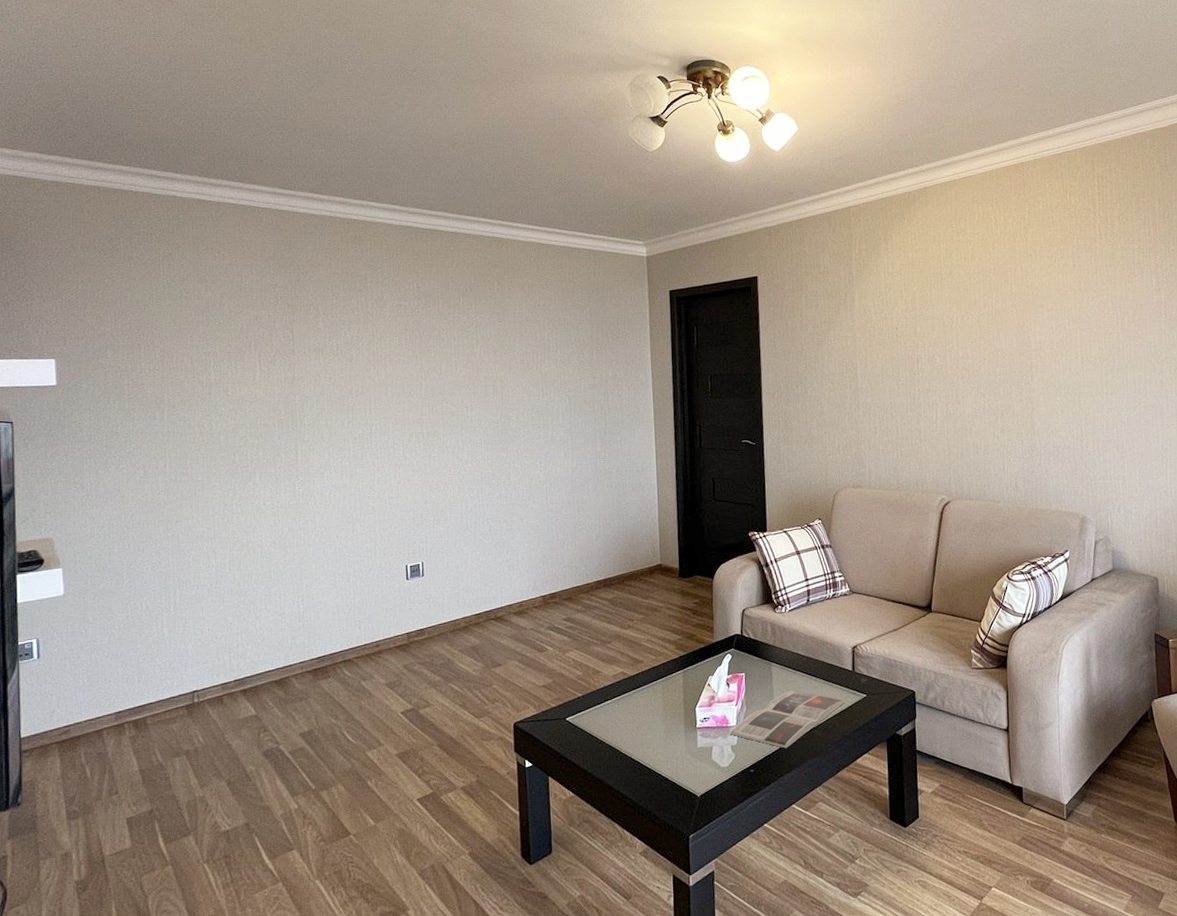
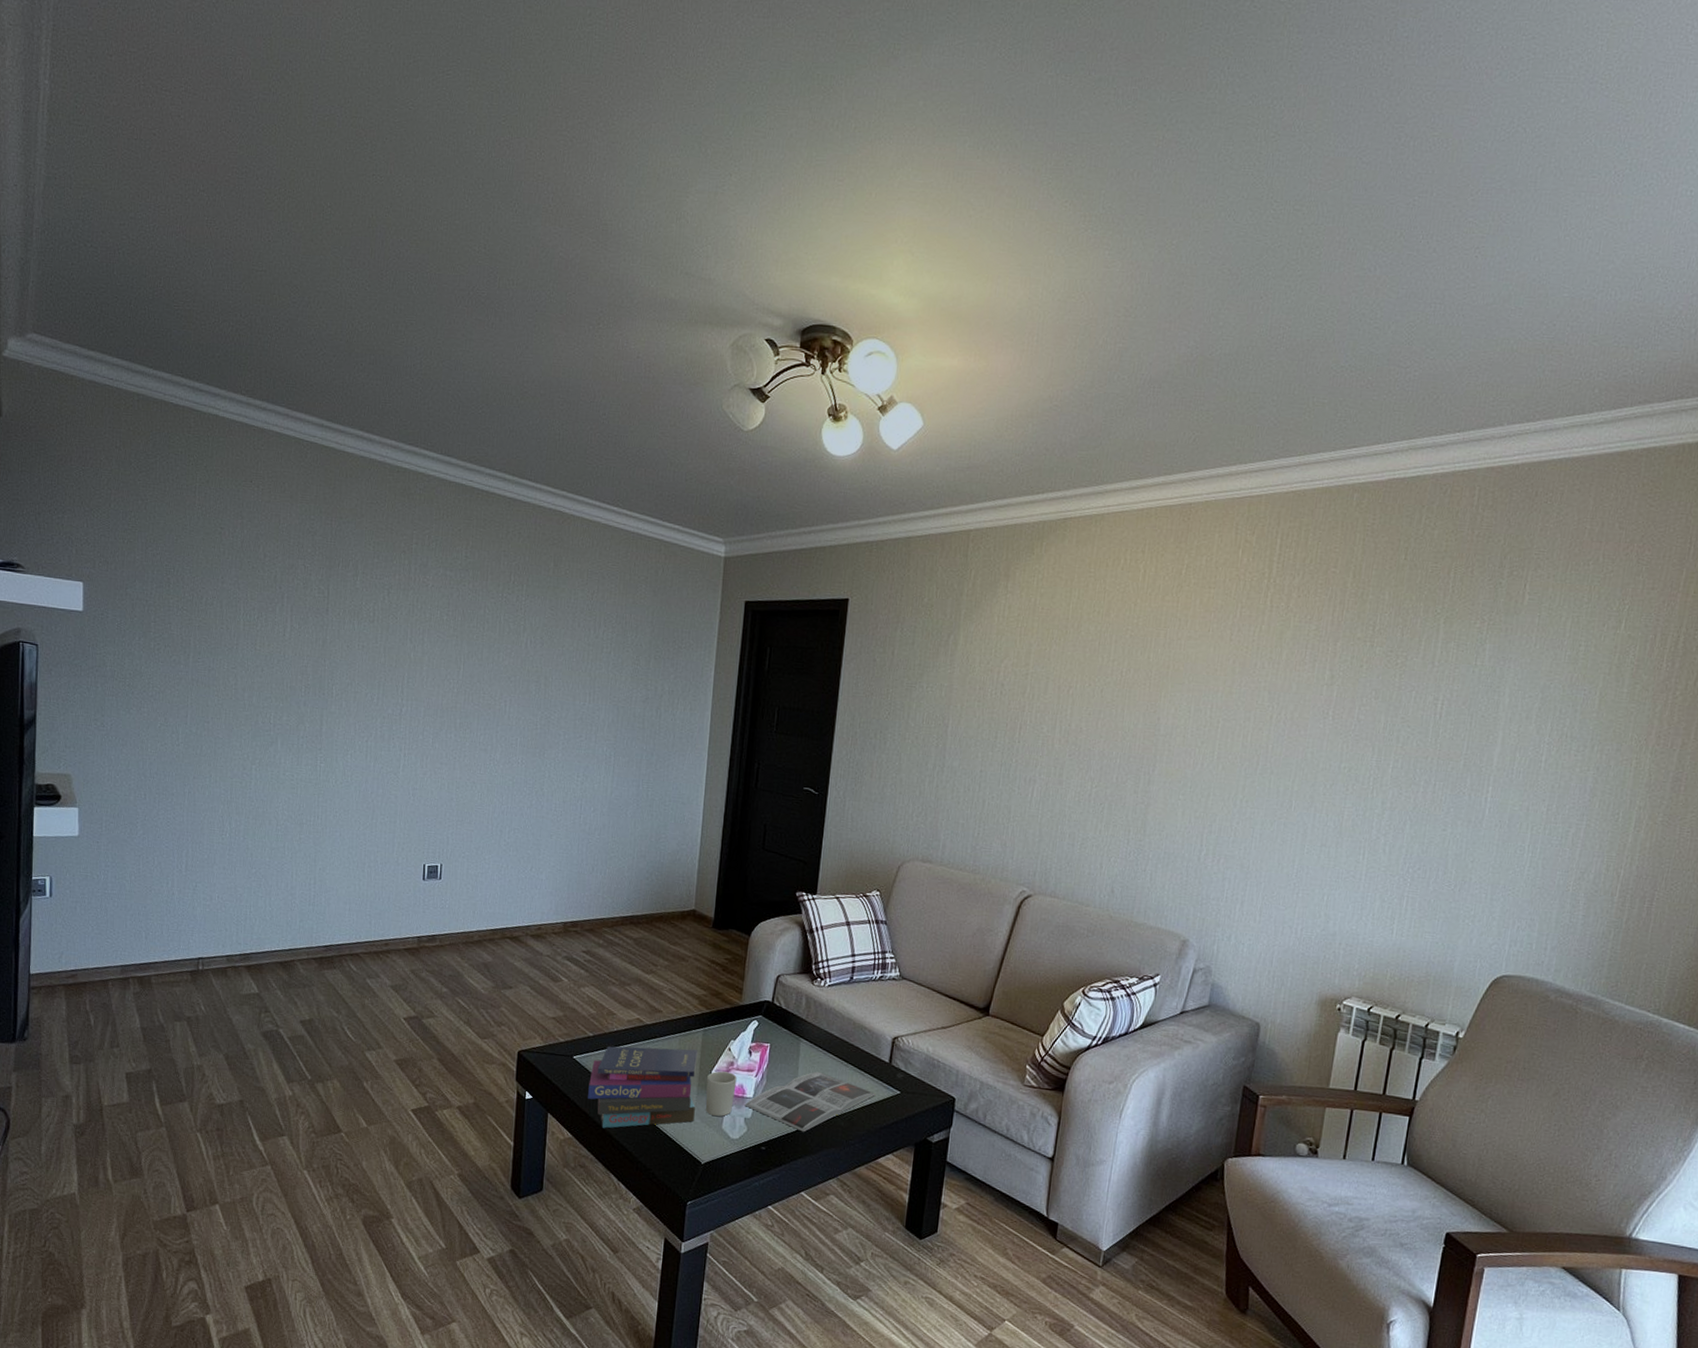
books: none [584,691,686,781] -> present [588,1046,699,1129]
mug: none [692,706,720,750] -> present [705,1071,737,1117]

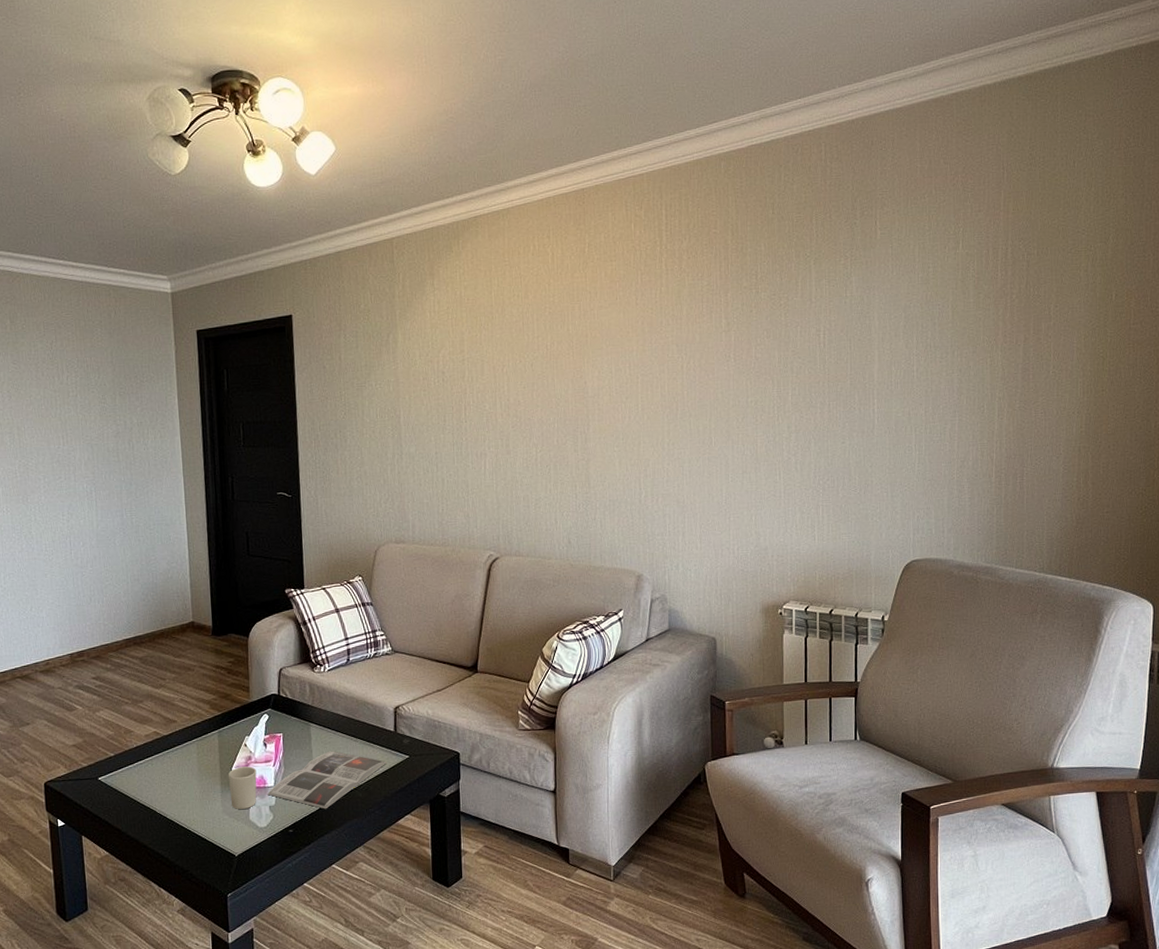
books: present [588,1046,699,1129] -> none [117,751,222,840]

